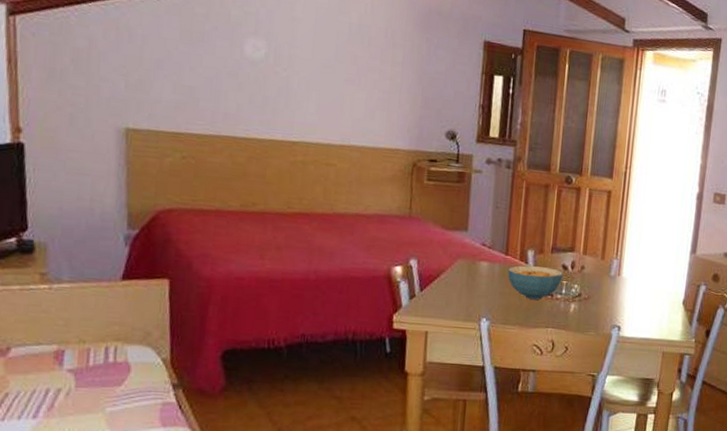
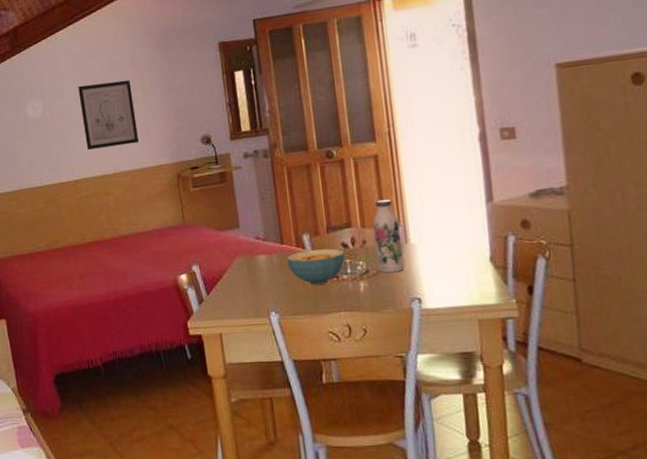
wall art: none [313,38,380,120] -> present [78,79,140,150]
water bottle: none [590,232,617,300] -> present [372,199,405,273]

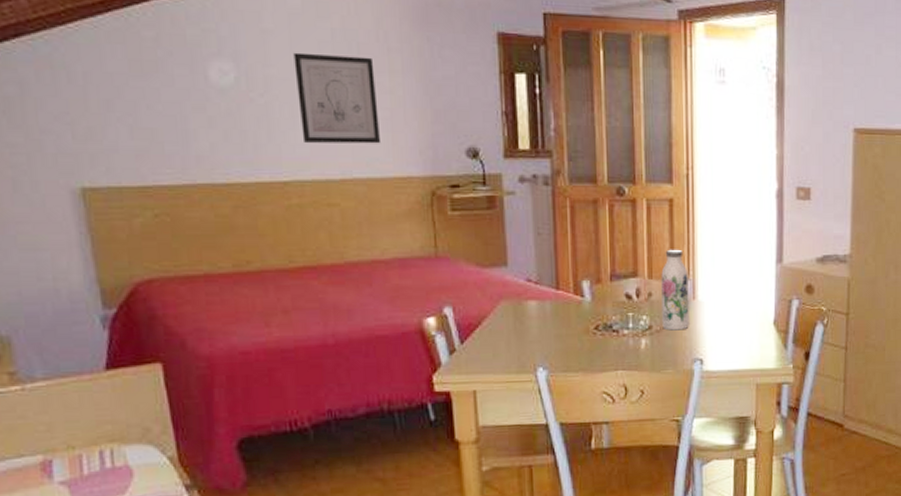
cereal bowl: present [286,248,345,285] -> none [561,299,629,339]

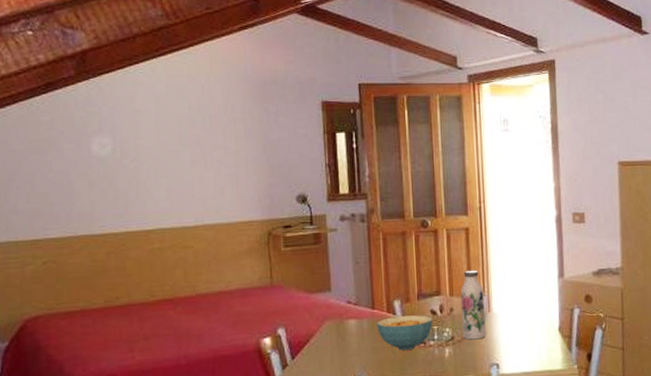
wall art: present [293,52,382,144] -> none [159,126,228,197]
cereal bowl: none [561,299,629,339] -> present [377,315,434,350]

